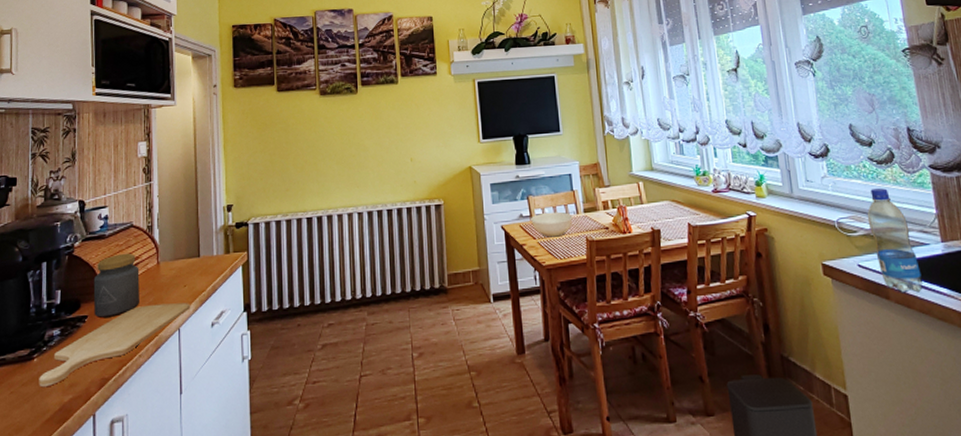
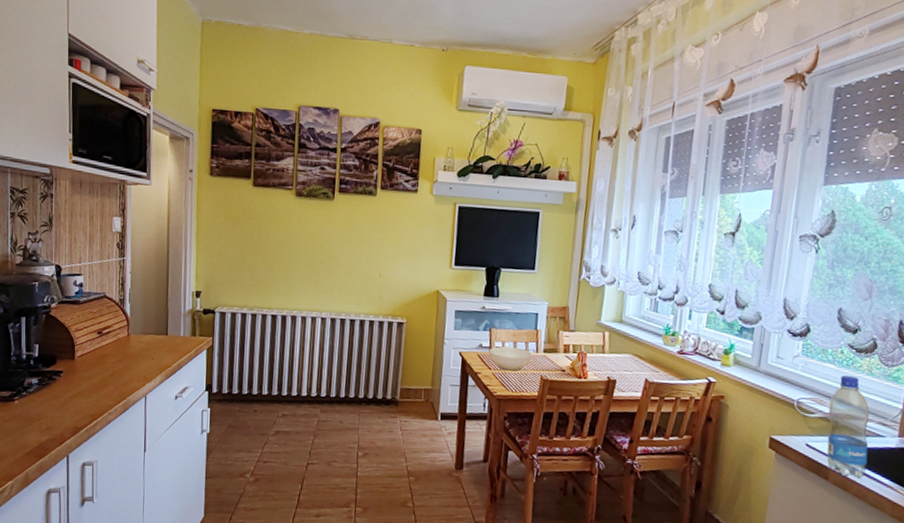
chopping board: present [39,303,191,388] -> none [19,370,157,427]
jar: present [93,253,140,319] -> none [68,320,111,376]

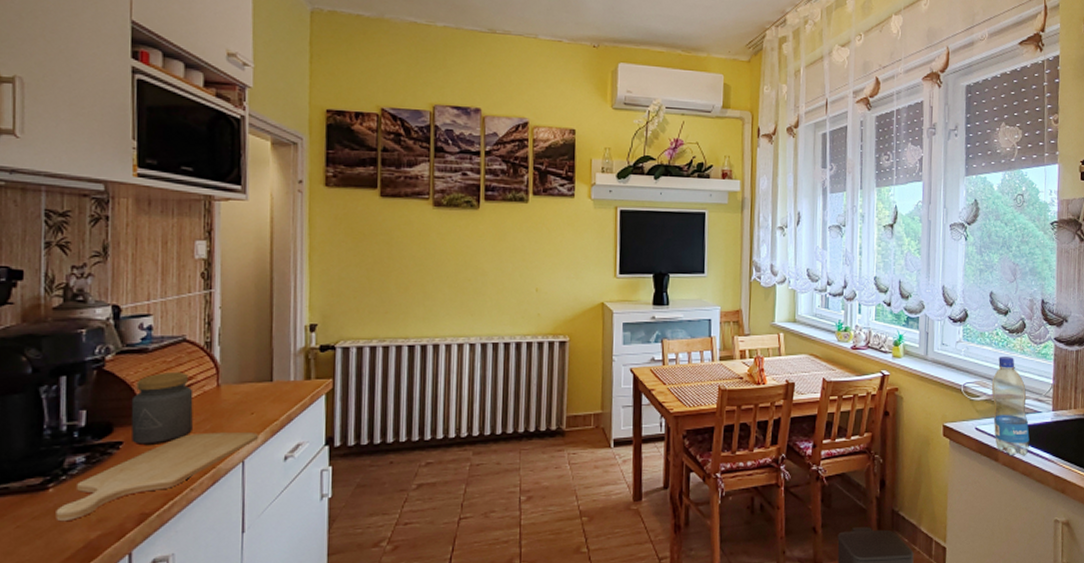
chopping board: none [19,370,157,427] -> present [55,432,259,522]
jar: none [68,320,111,376] -> present [131,371,194,446]
bowl: present [488,346,532,371] -> none [662,357,707,384]

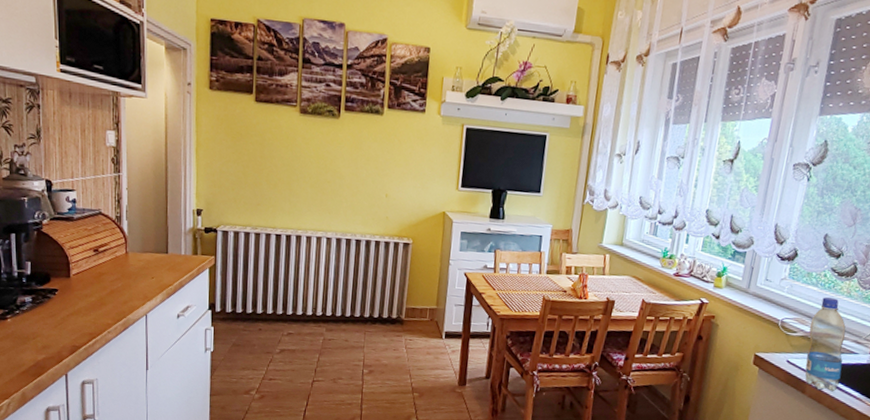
chopping board: present [55,432,259,522] -> none [13,289,158,345]
jar: present [131,371,194,446] -> none [62,238,108,295]

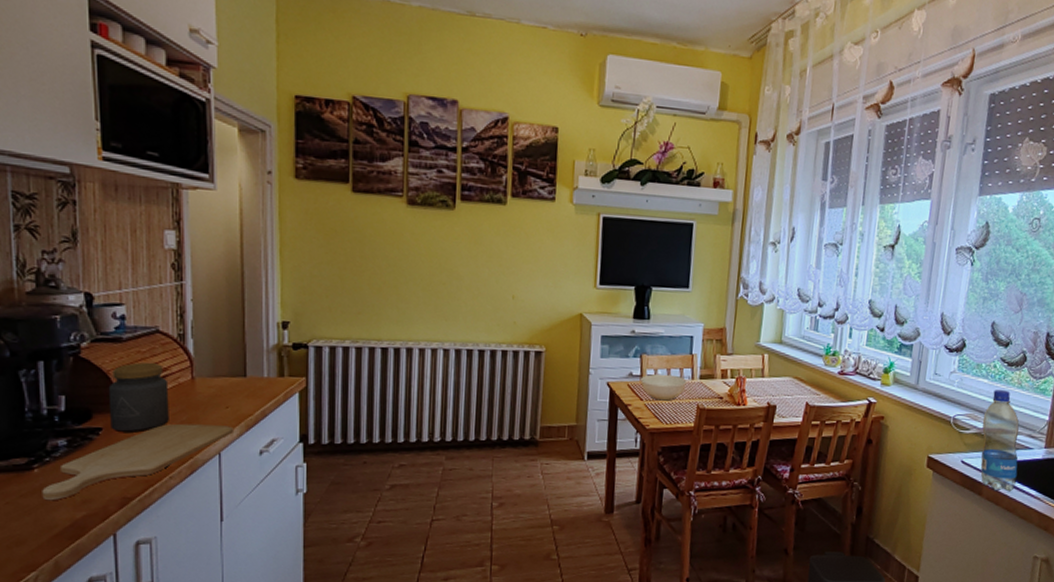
chopping board: none [13,289,158,345] -> present [42,423,235,501]
jar: none [62,238,108,295] -> present [108,362,169,434]
bowl: none [493,267,535,292] -> present [639,374,687,401]

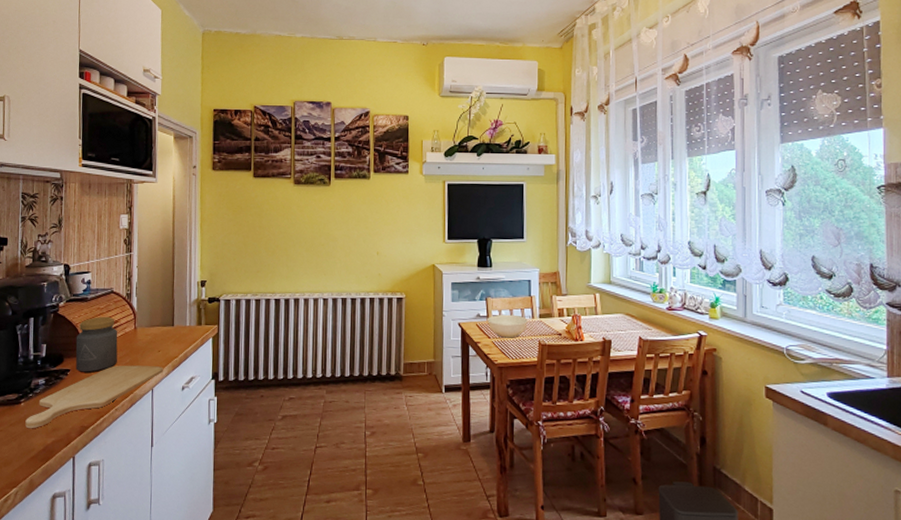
bottle: present [980,390,1019,492] -> none [817,320,862,422]

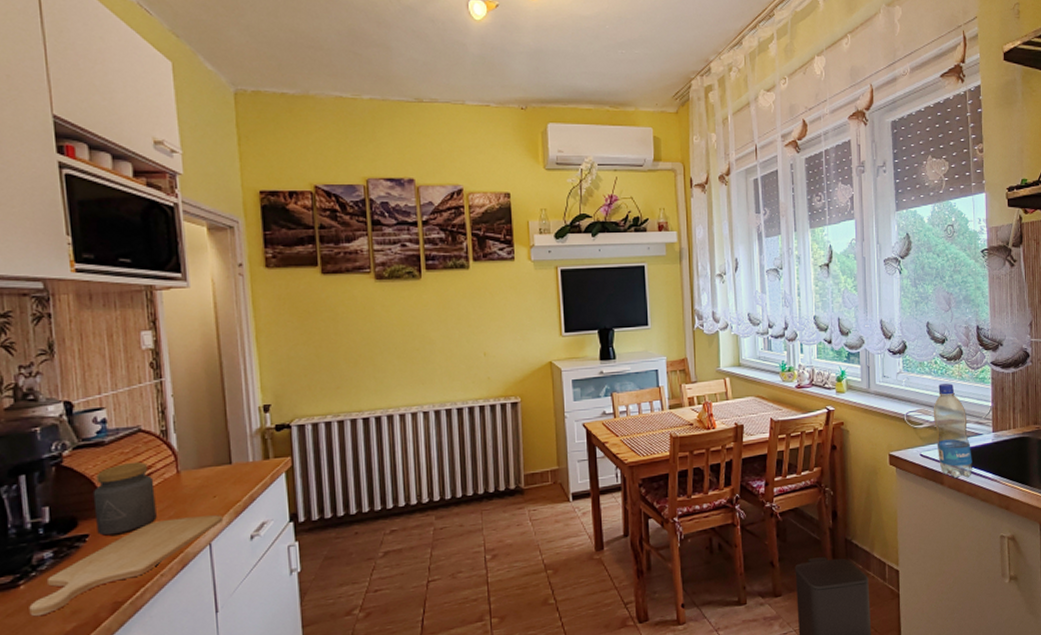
bowl: present [486,314,528,338] -> none [613,408,658,435]
bottle: none [817,320,862,422] -> present [933,383,972,479]

